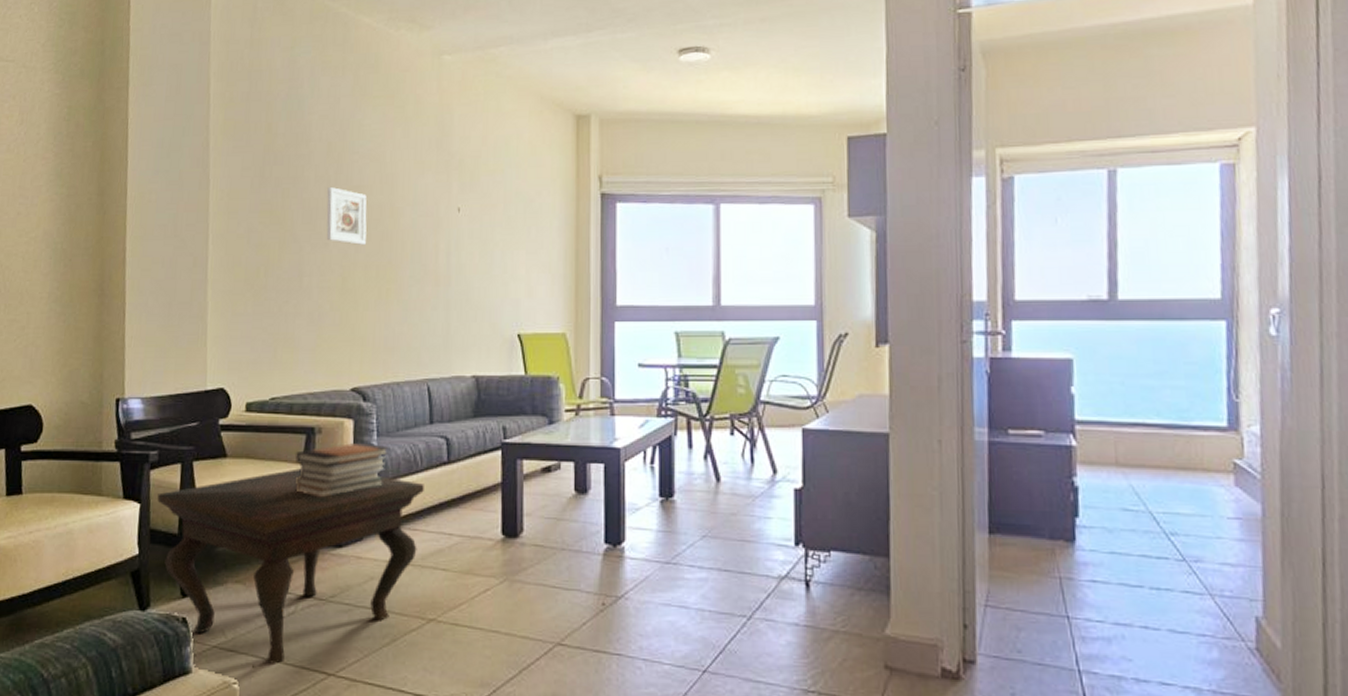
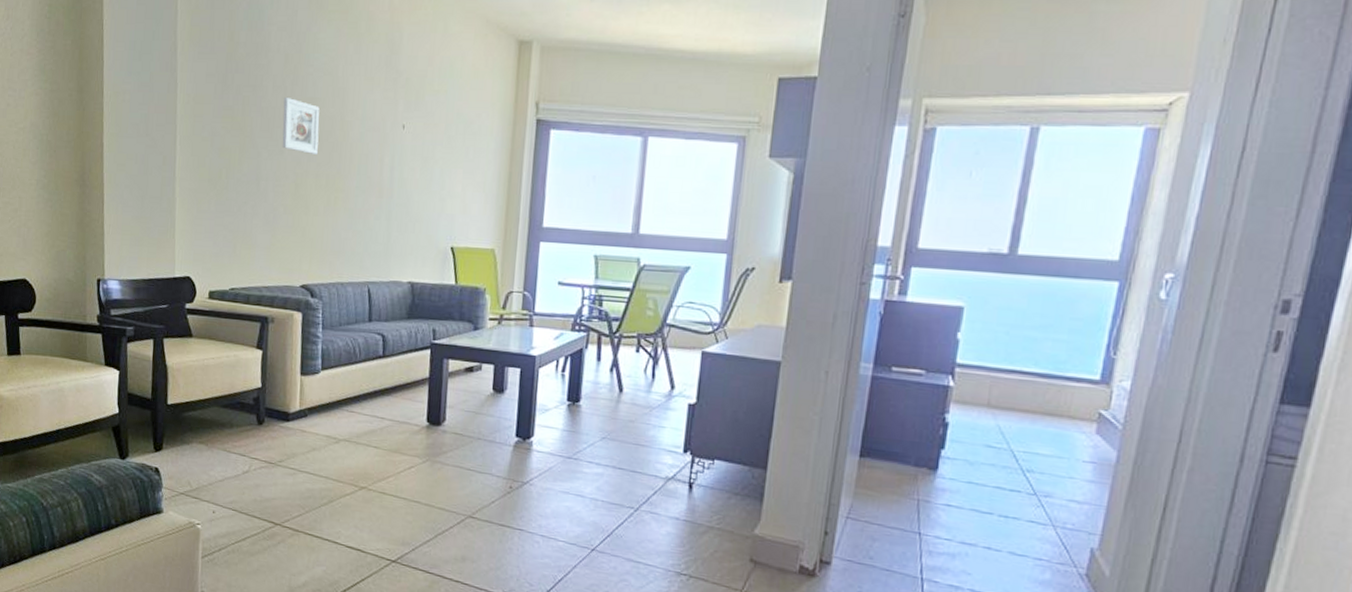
side table: present [157,468,424,664] -> none [134,351,362,512]
book stack: present [295,442,389,498] -> none [251,332,332,379]

